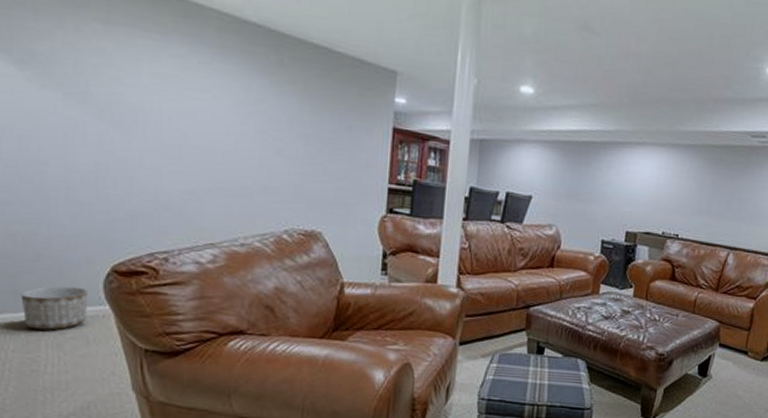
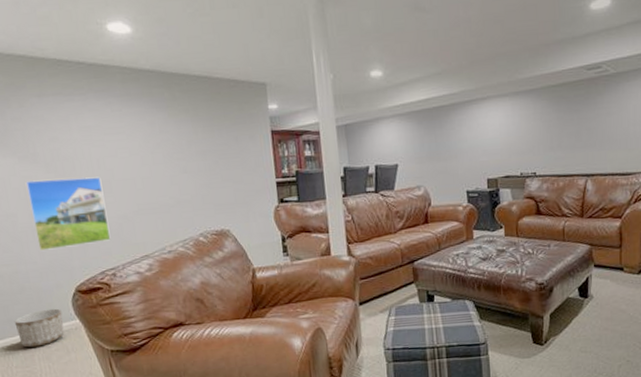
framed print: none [67,124,170,218] -> present [25,177,111,251]

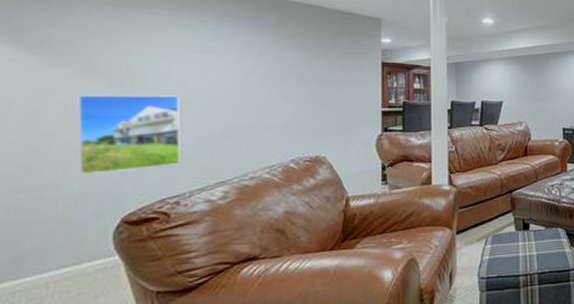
planter: present [14,308,64,348] -> none [22,242,97,293]

